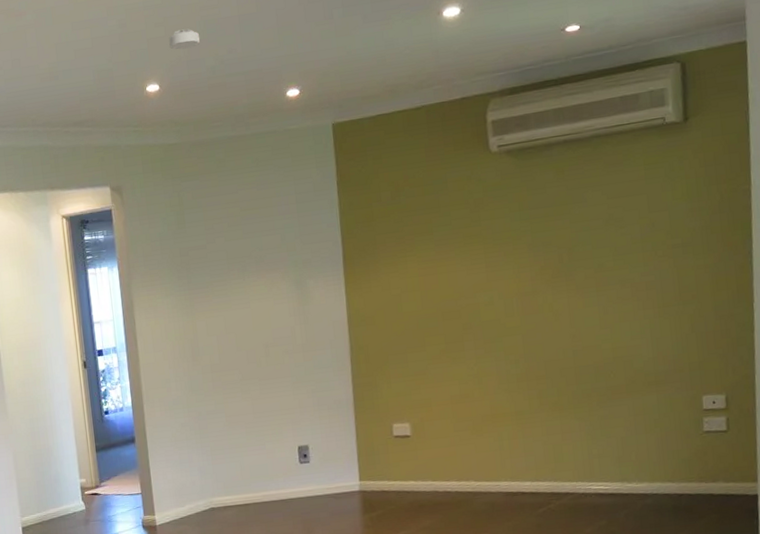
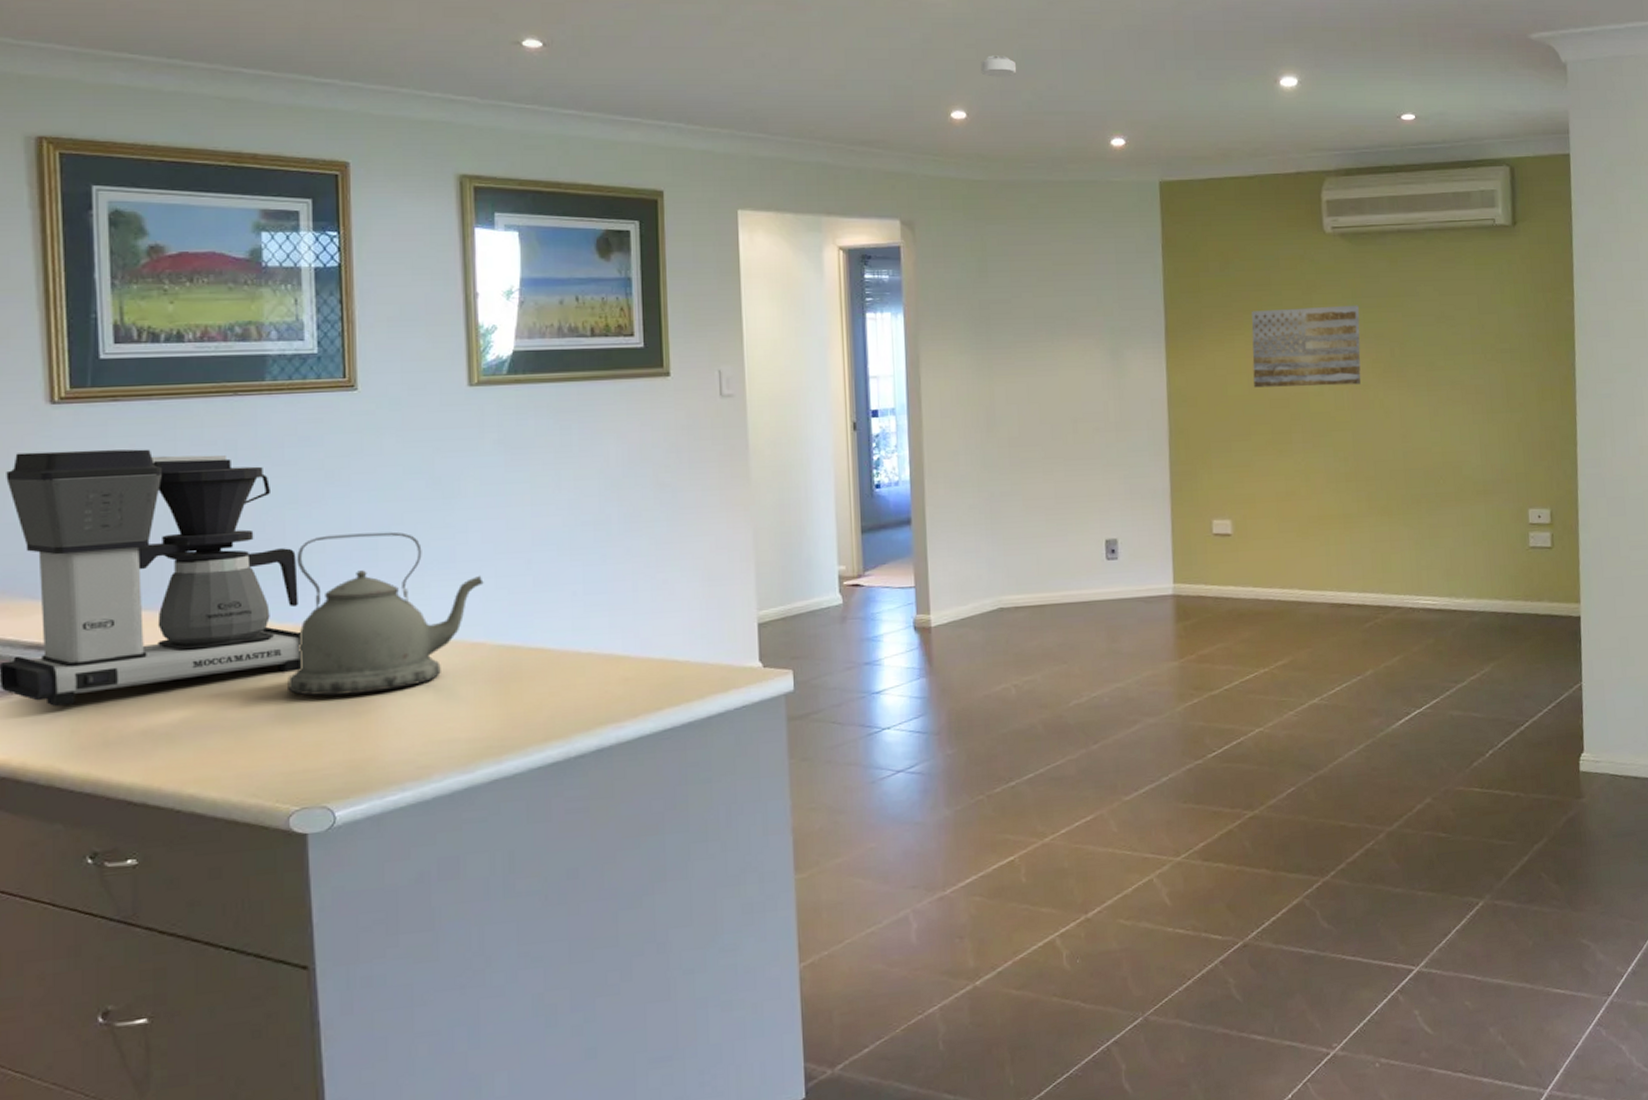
wall art: none [422,217,530,303] -> present [1251,305,1361,388]

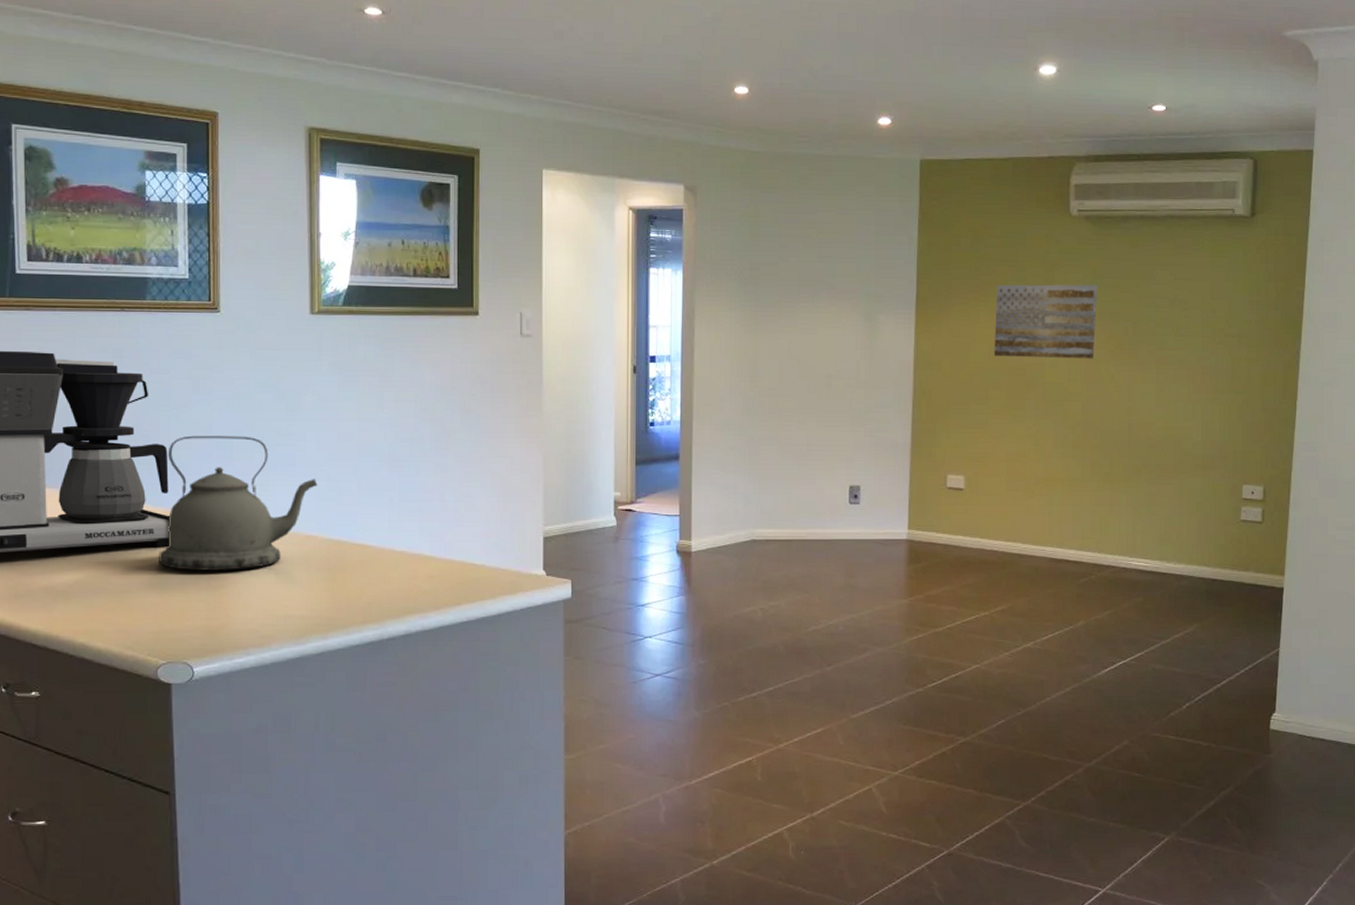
smoke detector: present [981,55,1016,77] -> none [764,35,795,56]

